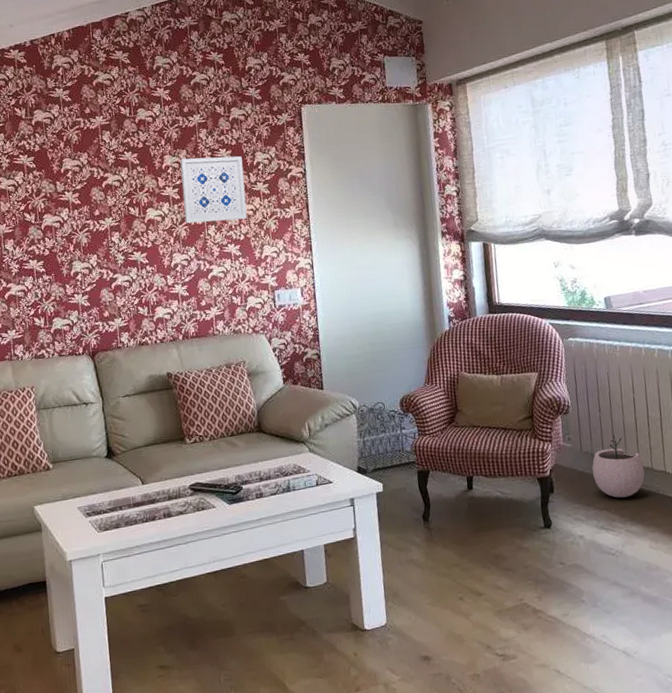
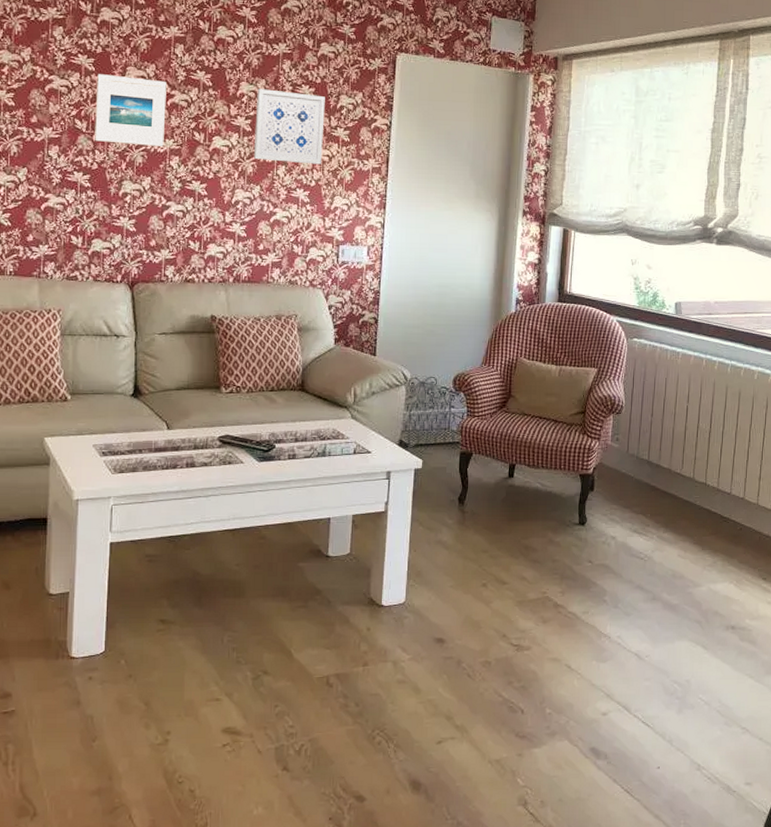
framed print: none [38,166,104,230] -> present [95,74,167,147]
plant pot: present [592,434,645,498] -> none [634,440,686,504]

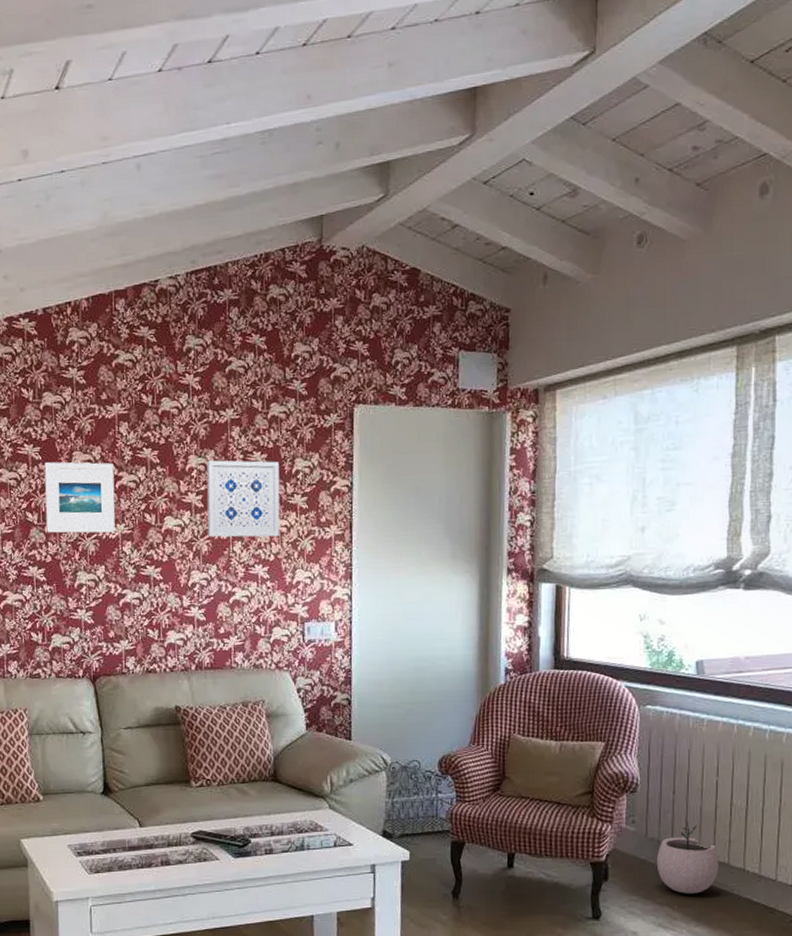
plant pot: none [634,440,686,504] -> present [656,821,719,894]

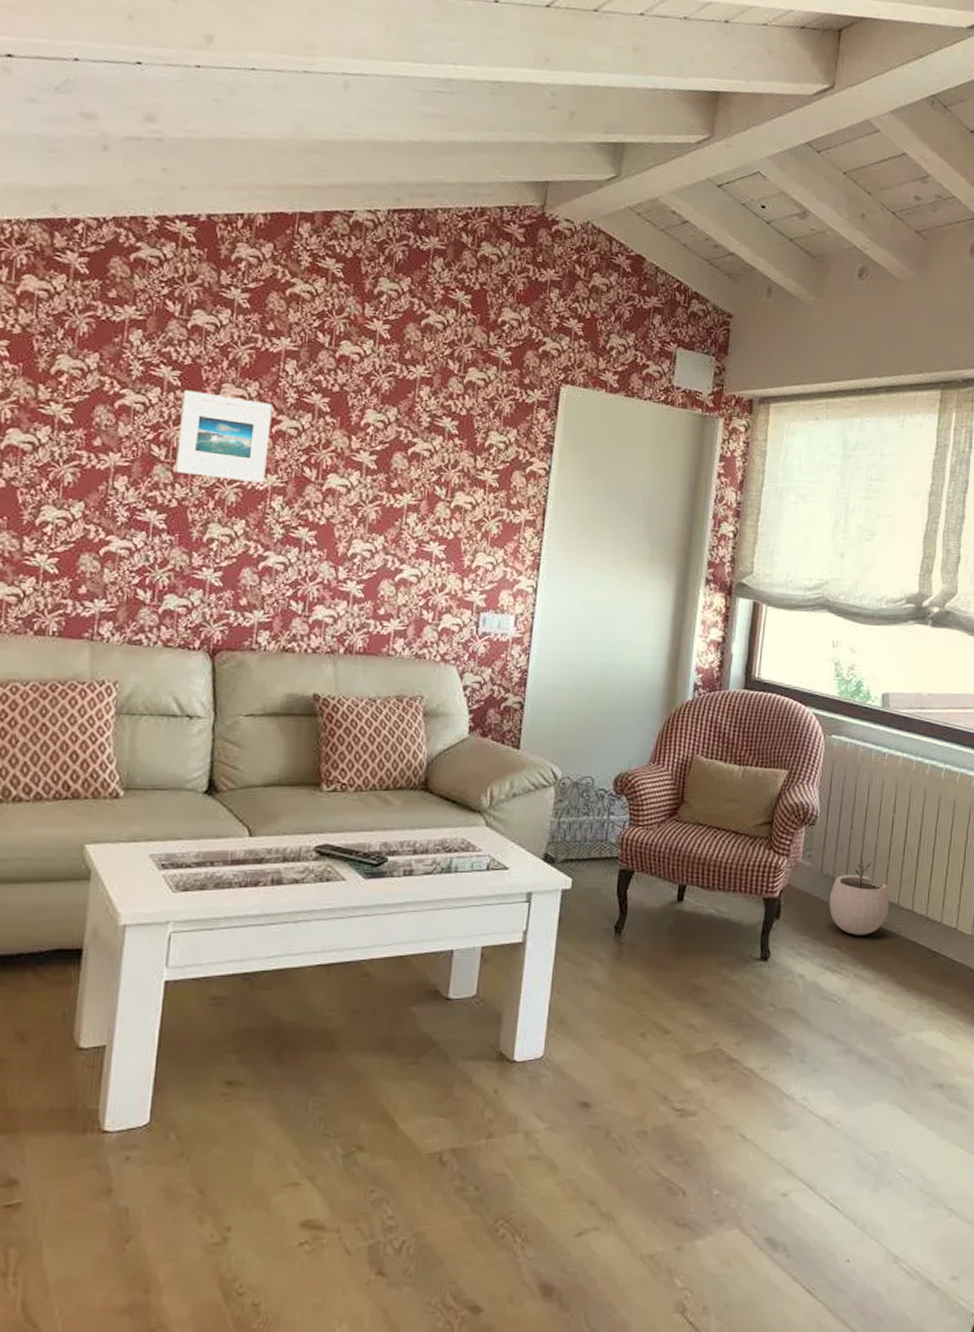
wall art: present [206,460,280,538] -> none [377,418,471,514]

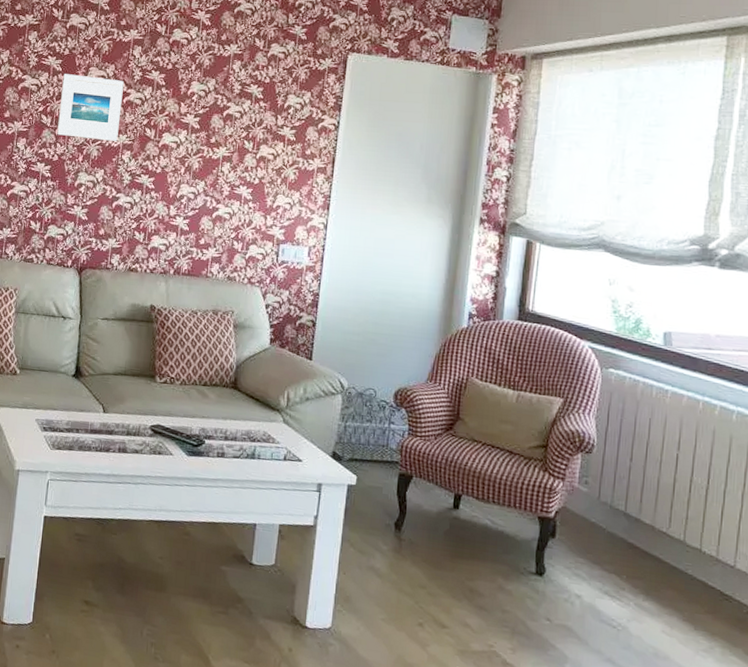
plant pot: present [829,858,889,935] -> none [607,491,674,567]

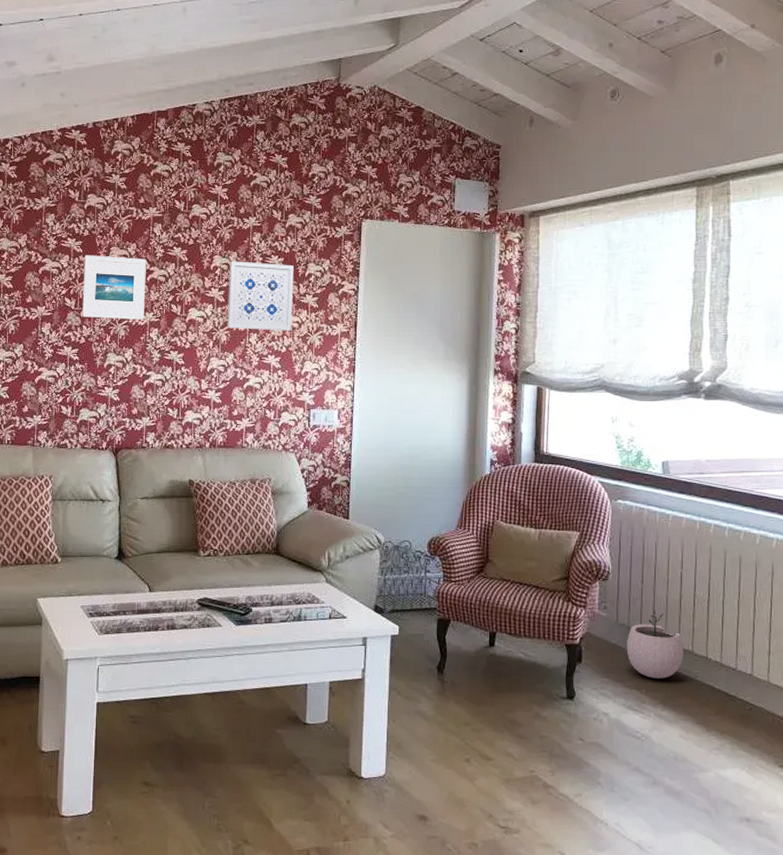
wall art: none [199,88,273,163] -> present [226,261,294,331]
plant pot: none [607,491,674,567] -> present [626,609,684,679]

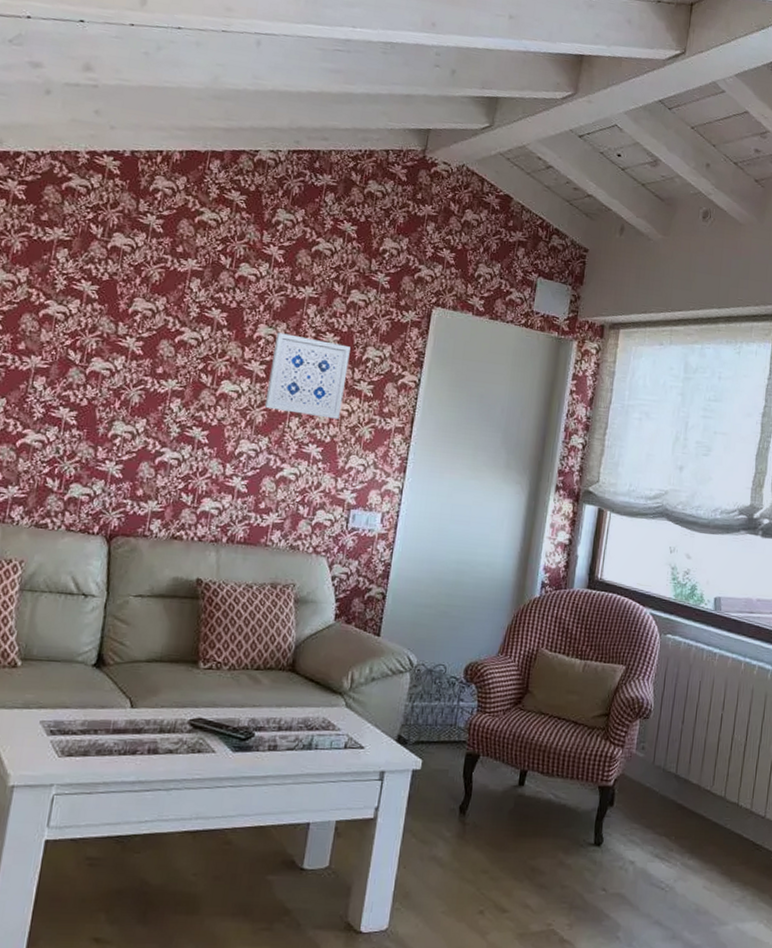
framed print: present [82,255,146,320] -> none [88,303,177,387]
plant pot: present [626,609,684,679] -> none [659,752,717,826]

